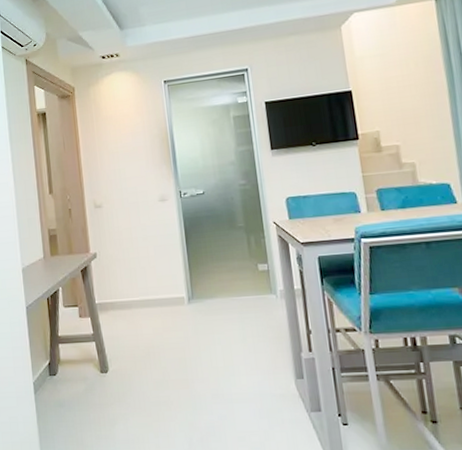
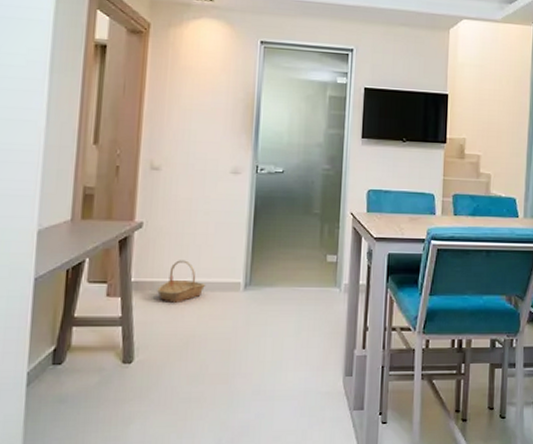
basket: none [117,281,156,320] -> present [157,260,206,304]

